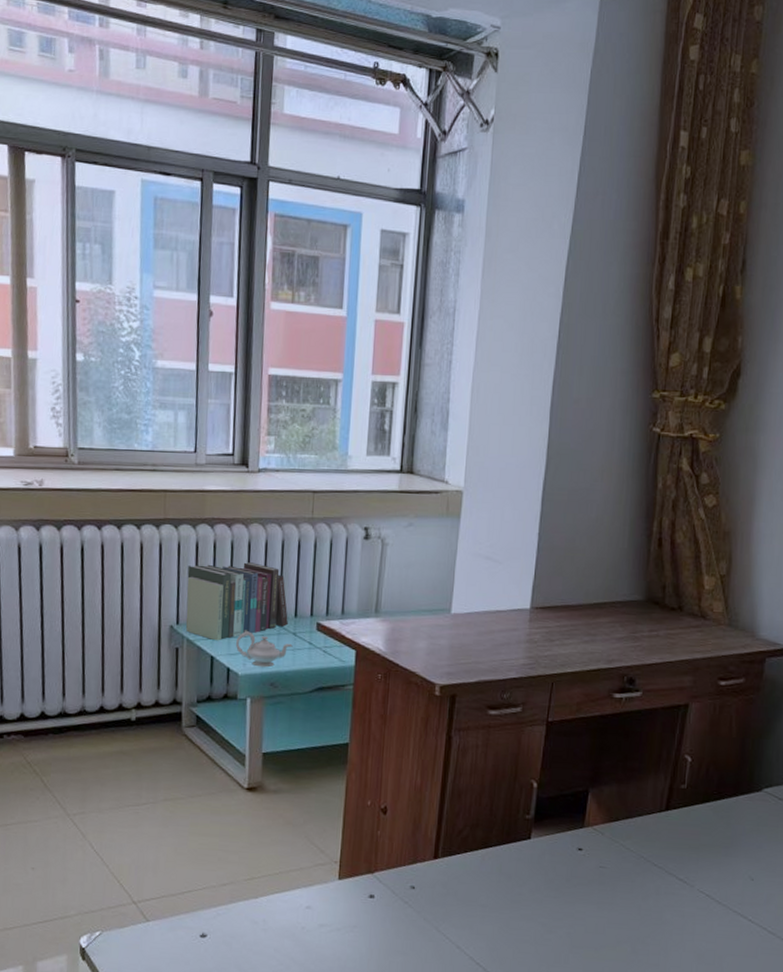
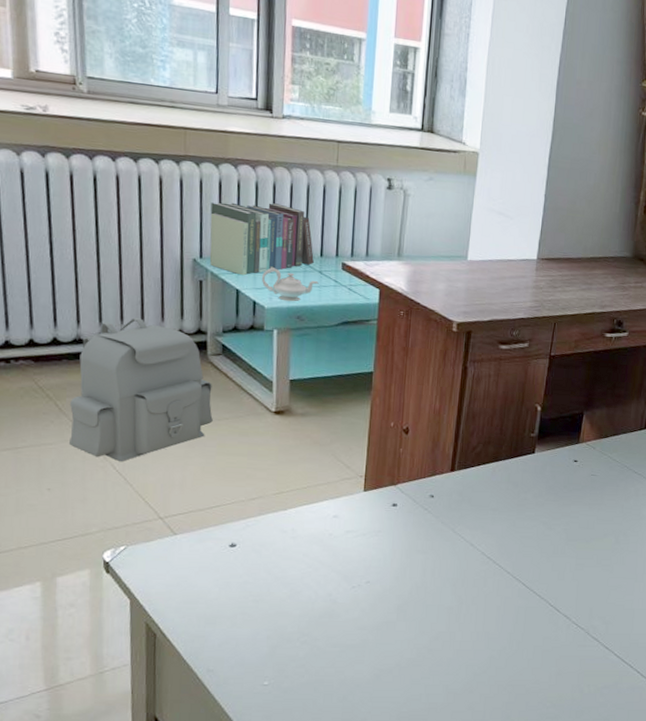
backpack: none [51,688,186,840] -> present [68,317,213,461]

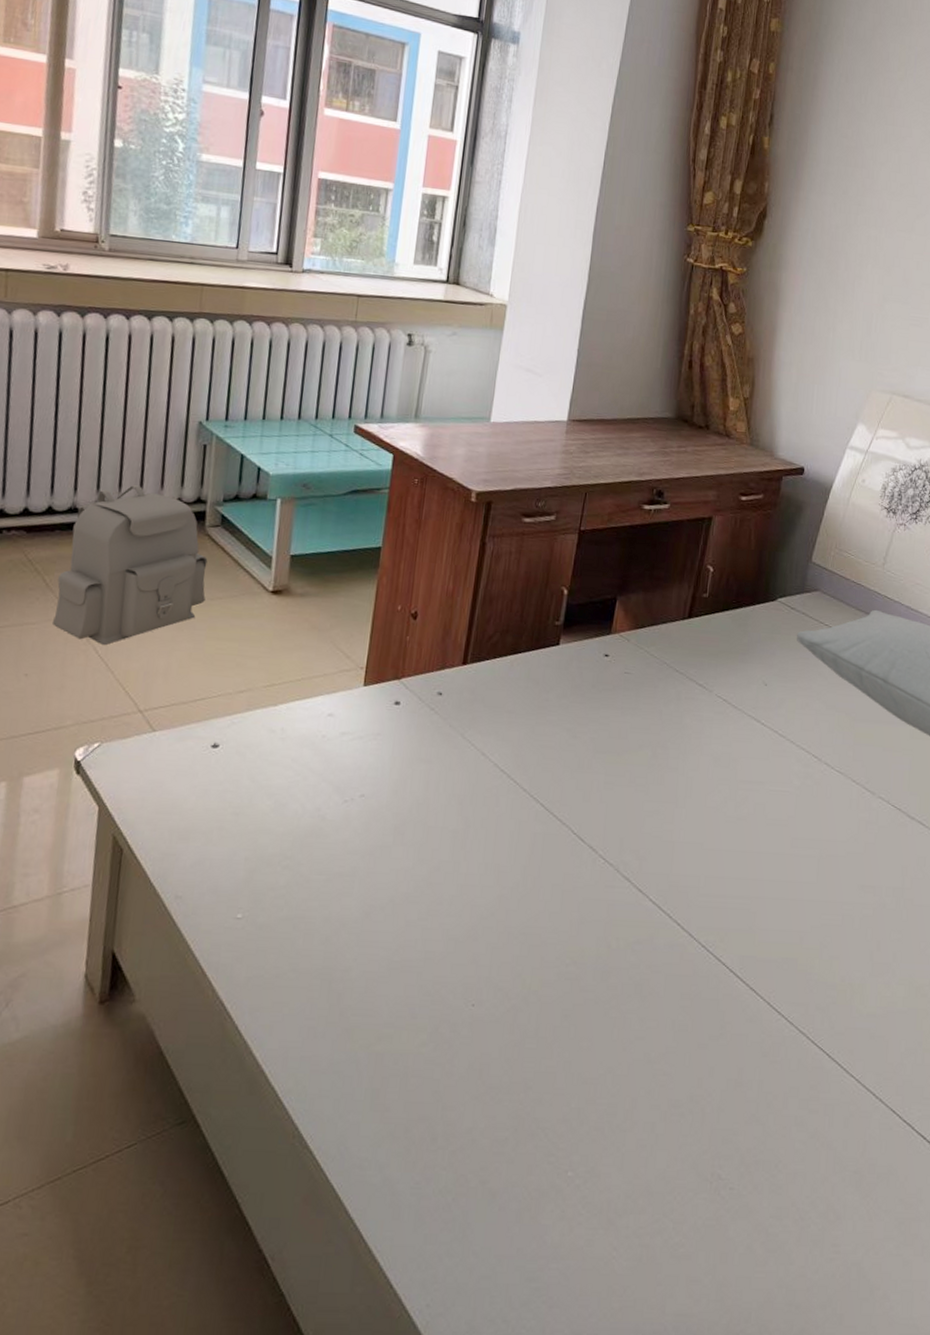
books: present [209,202,314,276] -> none [216,361,325,440]
teapot: present [262,266,319,302] -> none [268,429,329,469]

